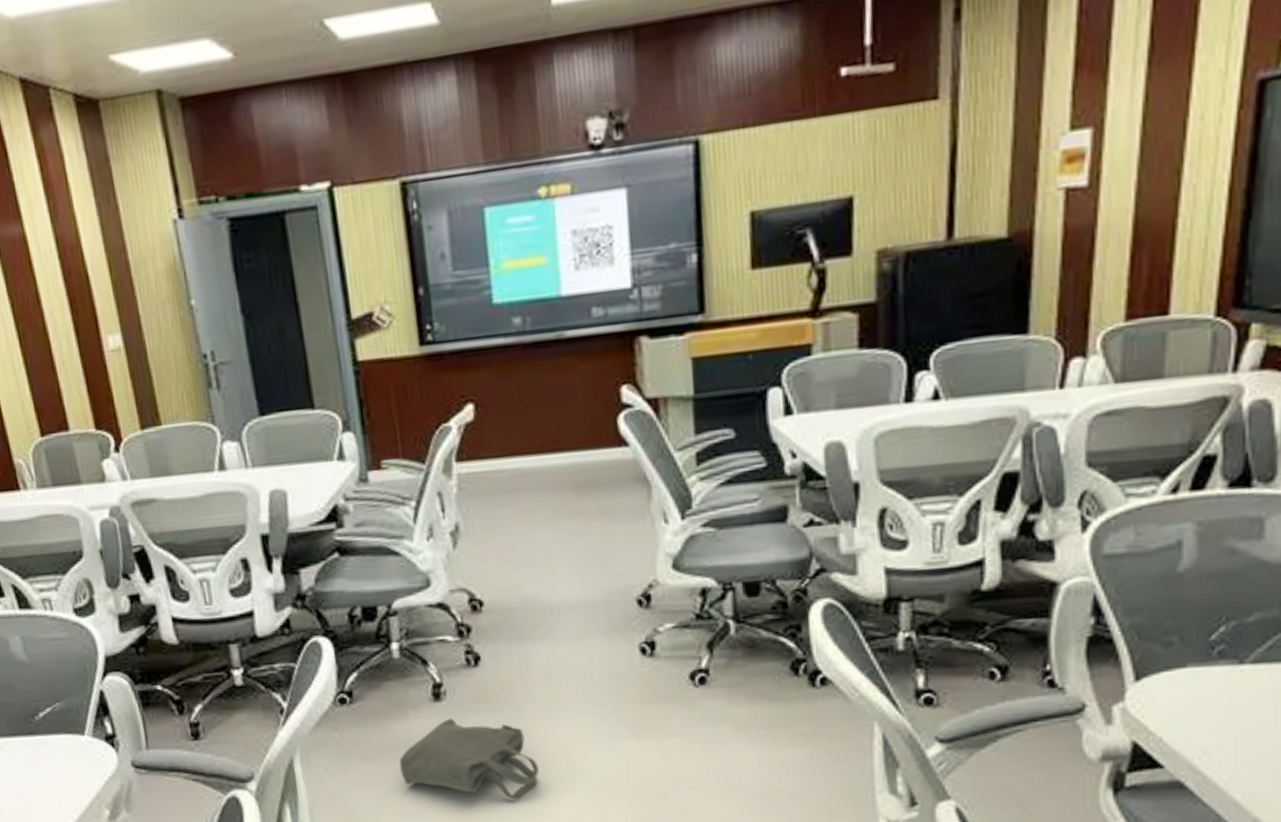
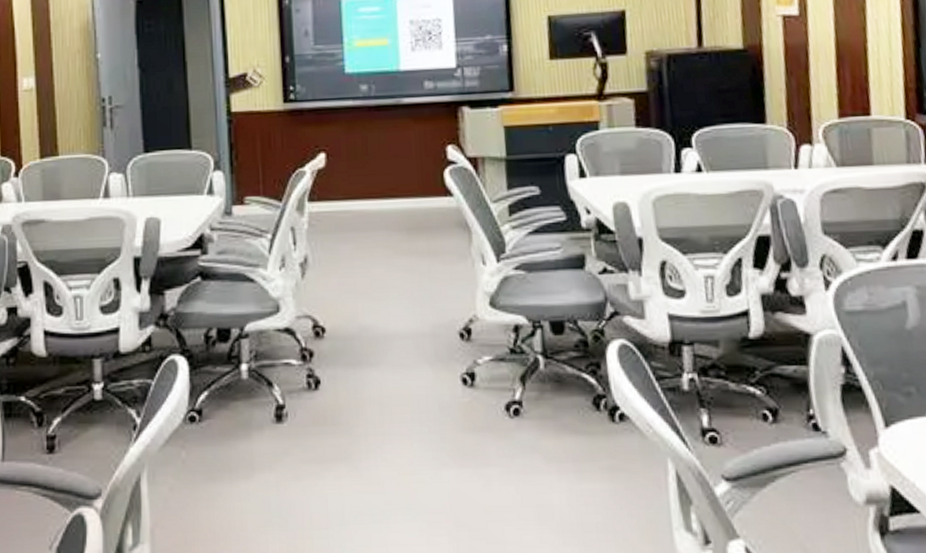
tote bag: present [399,718,539,801] -> none [240,440,369,527]

